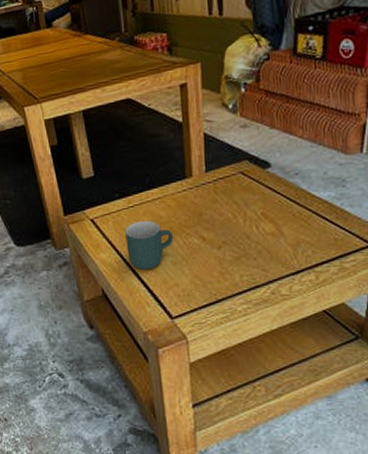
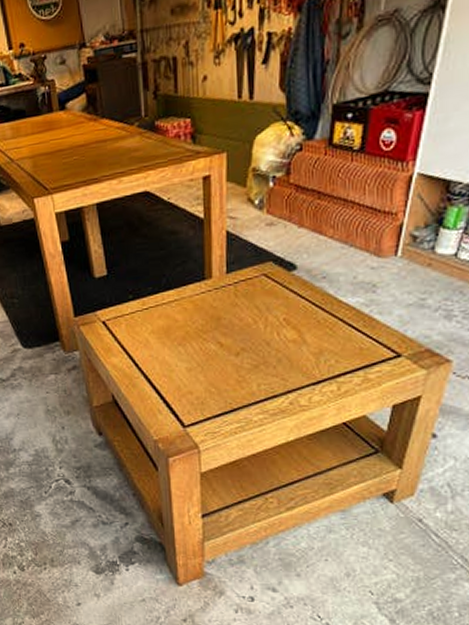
mug: present [125,220,174,270] -> none [138,323,190,376]

